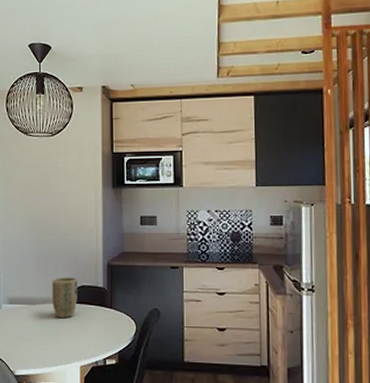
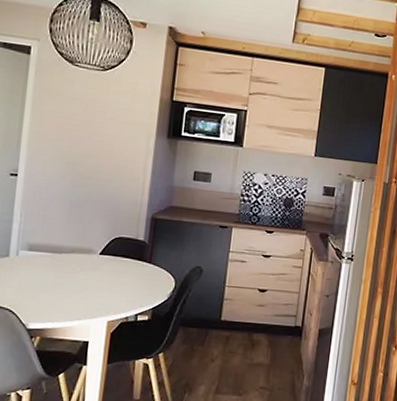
plant pot: present [51,277,78,319] -> none [82,226,115,271]

